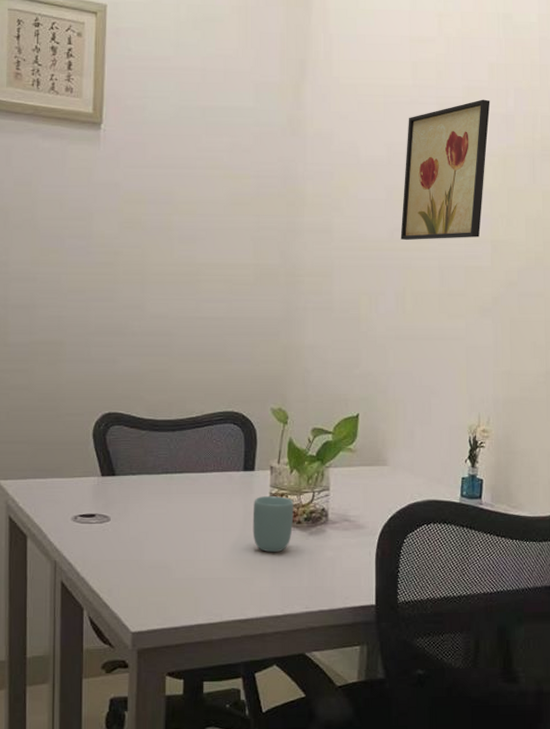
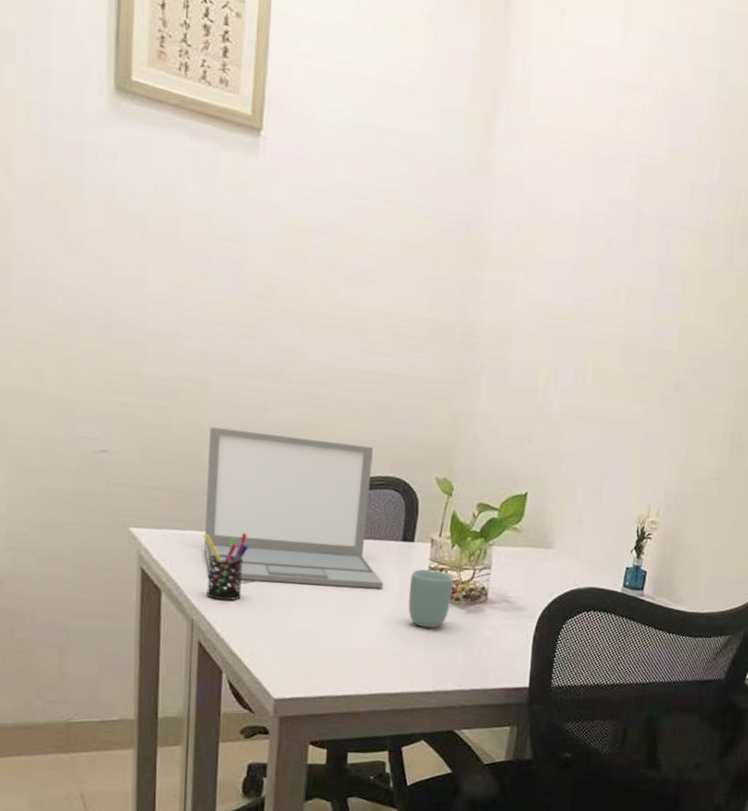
laptop: none [63,383,228,520] -> present [203,427,384,589]
pen holder: none [63,476,103,541] -> present [204,533,248,601]
wall art: present [400,99,490,241] -> none [586,165,695,318]

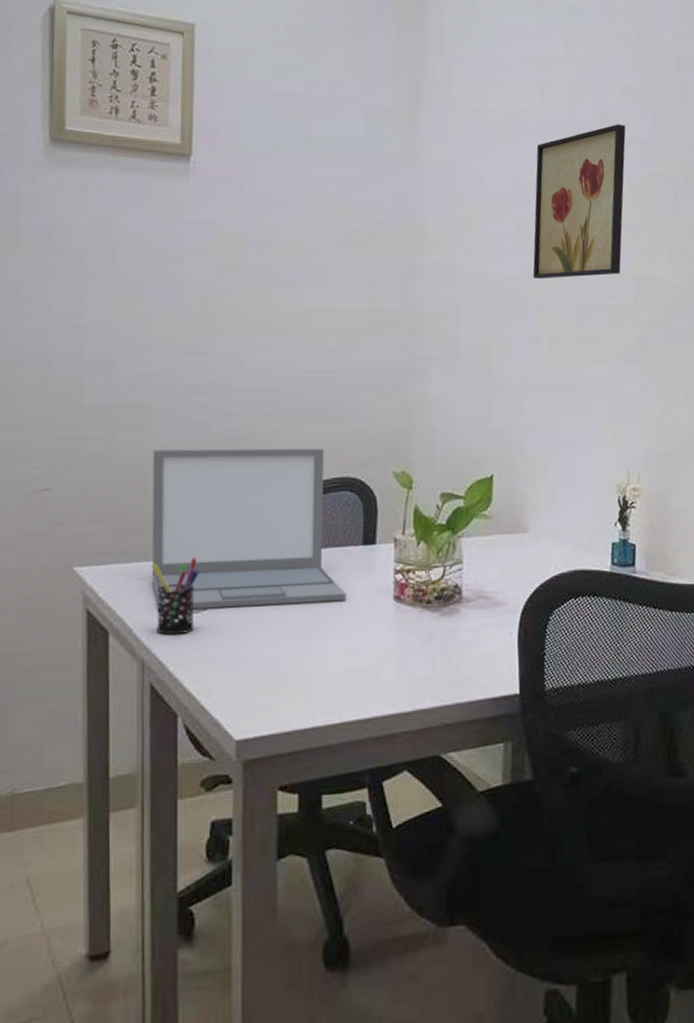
cup: present [408,569,453,628] -> none [375,573,423,639]
wall art: none [586,165,695,318] -> present [533,124,626,280]

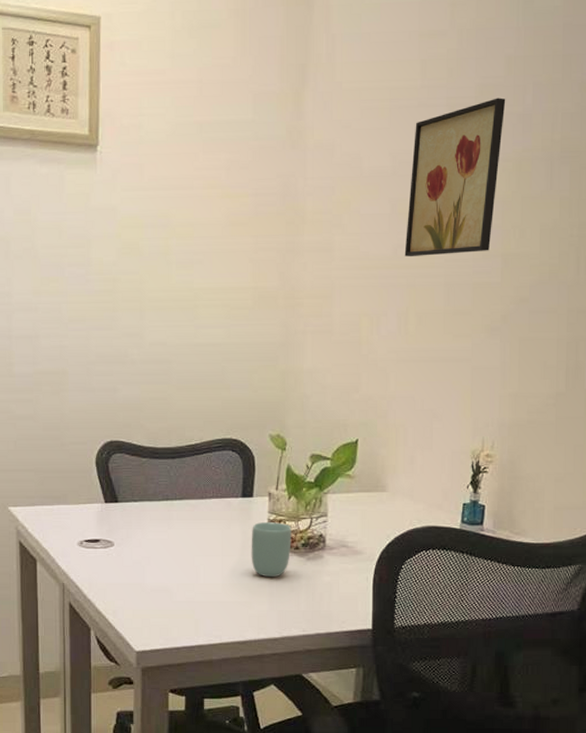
laptop: present [151,448,347,611] -> none [69,411,227,545]
pen holder: present [151,557,199,635] -> none [69,503,106,565]
cup: none [375,573,423,639] -> present [251,522,292,578]

